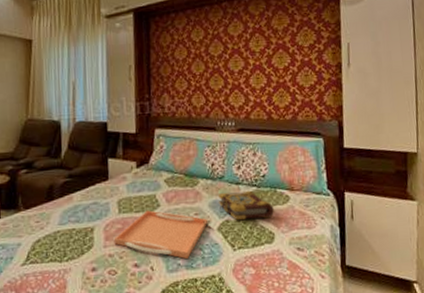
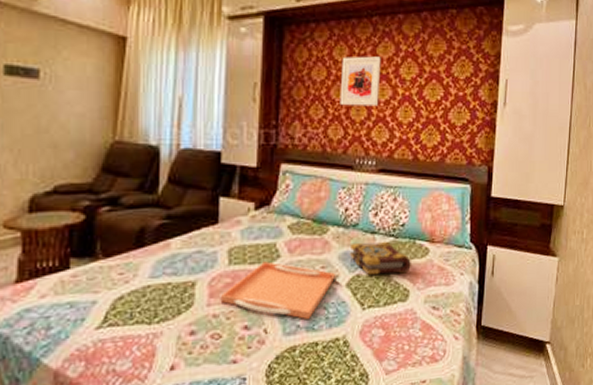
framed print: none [199,35,234,78] -> present [340,56,381,107]

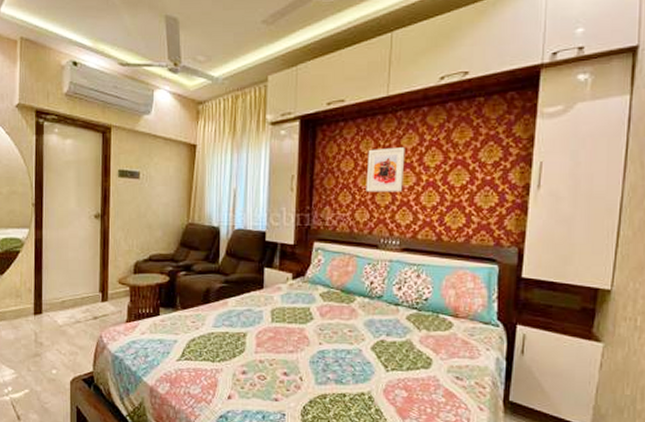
serving tray: present [220,261,335,319] -> none [265,322,361,373]
book: present [349,241,411,276] -> none [374,312,434,344]

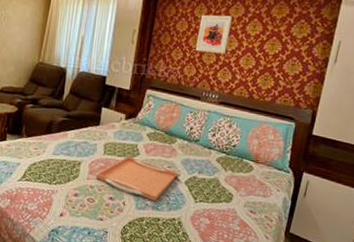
serving tray: none [265,322,361,373] -> present [96,156,178,201]

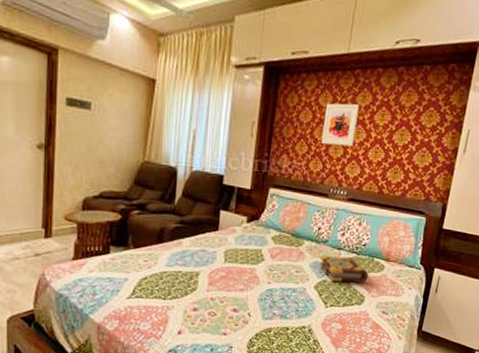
serving tray: present [96,156,178,201] -> none [216,263,306,309]
book: none [190,154,237,182] -> present [318,256,369,283]

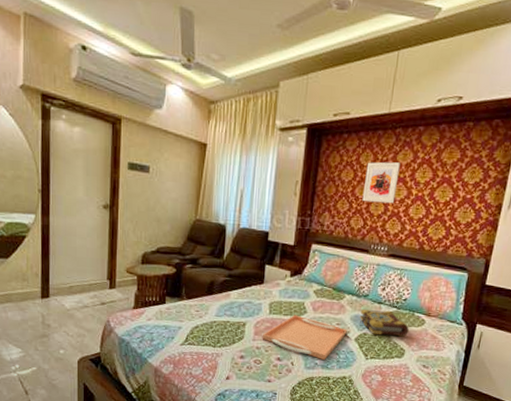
serving tray: none [216,263,306,309] -> present [262,315,347,360]

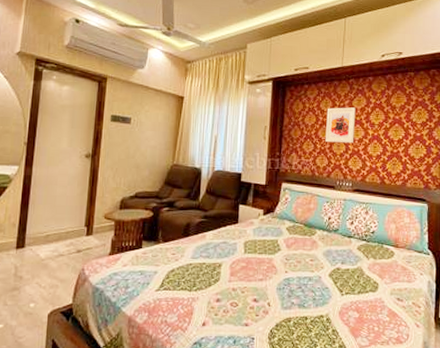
serving tray: present [262,315,347,360] -> none [238,253,321,298]
book: present [359,310,409,337] -> none [331,244,380,270]

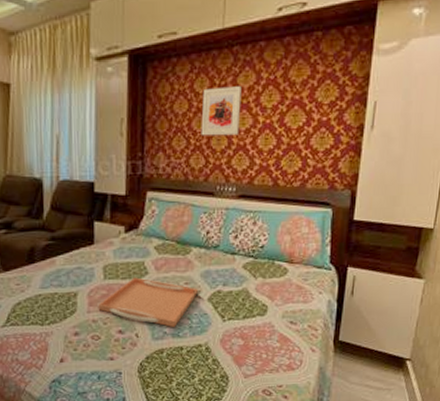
serving tray: none [238,253,321,298] -> present [98,277,198,327]

